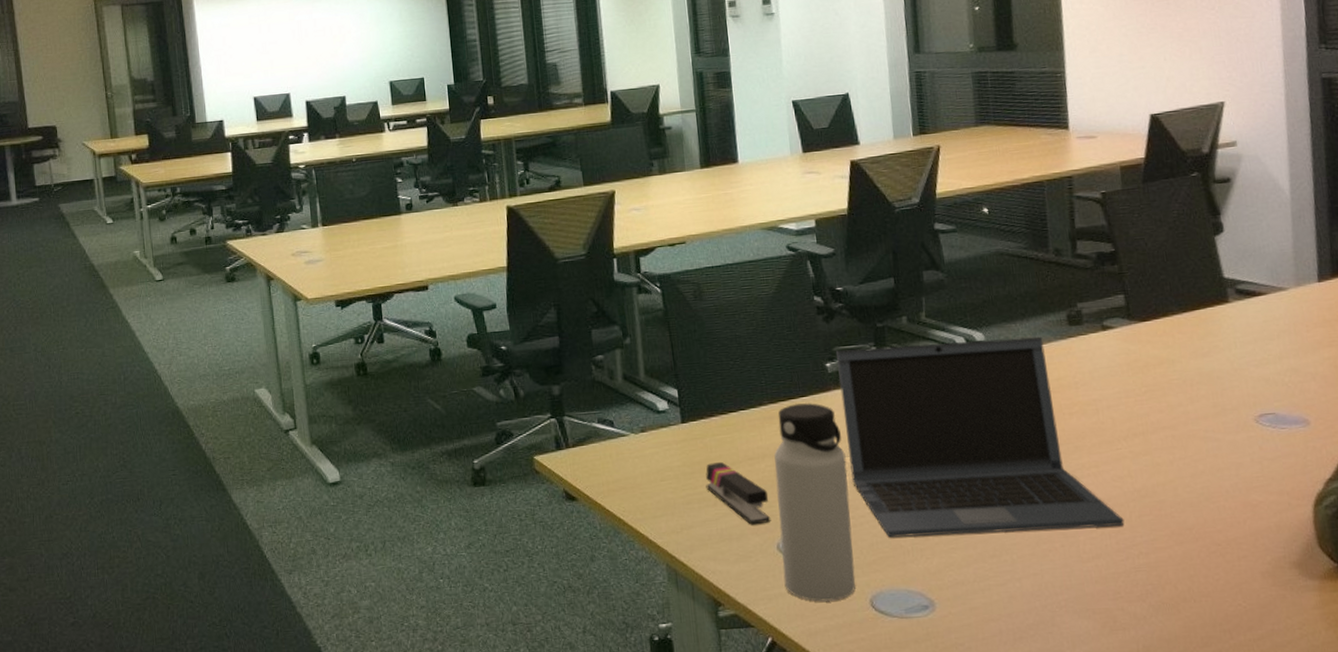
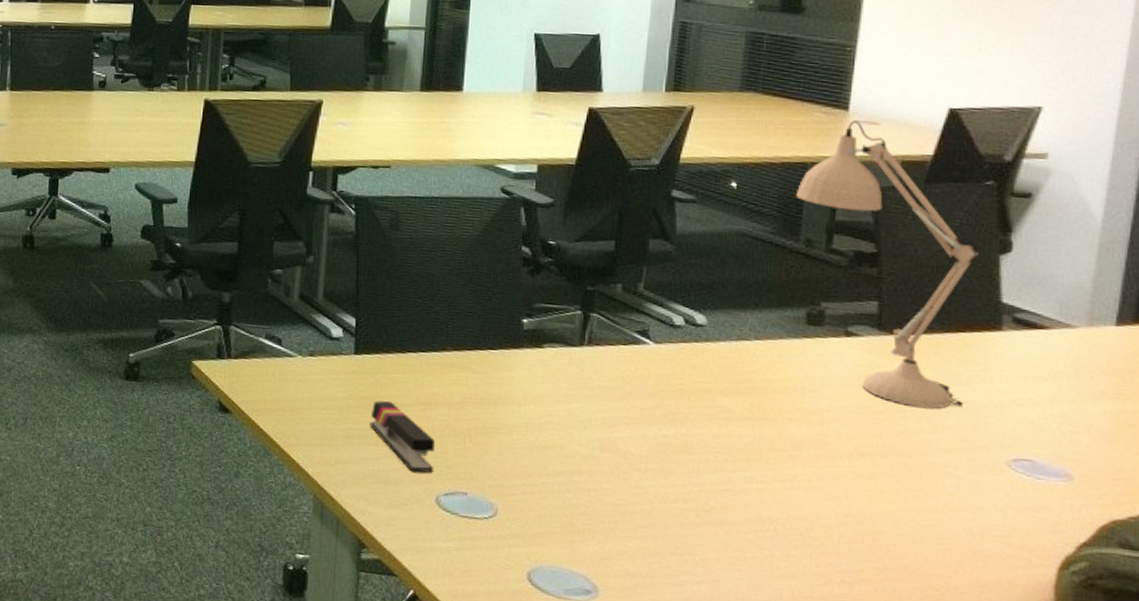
water bottle: present [773,402,856,602] -> none [437,354,528,567]
laptop: present [836,336,1125,538] -> none [530,307,831,548]
desk lamp: none [1038,137,1210,383] -> present [795,120,979,409]

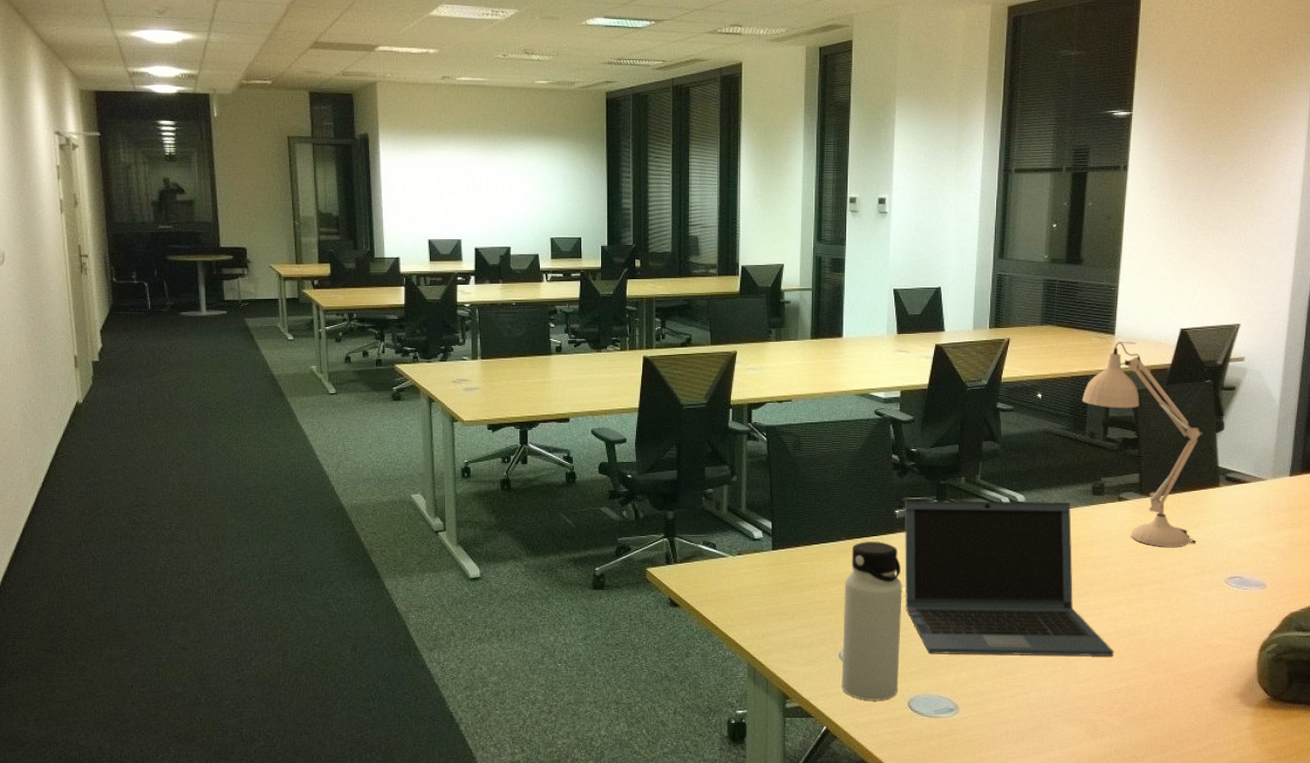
stapler: present [369,400,435,473] -> none [787,583,837,636]
water bottle: none [437,354,528,567] -> present [841,540,902,700]
laptop: none [530,307,831,548] -> present [904,500,1114,656]

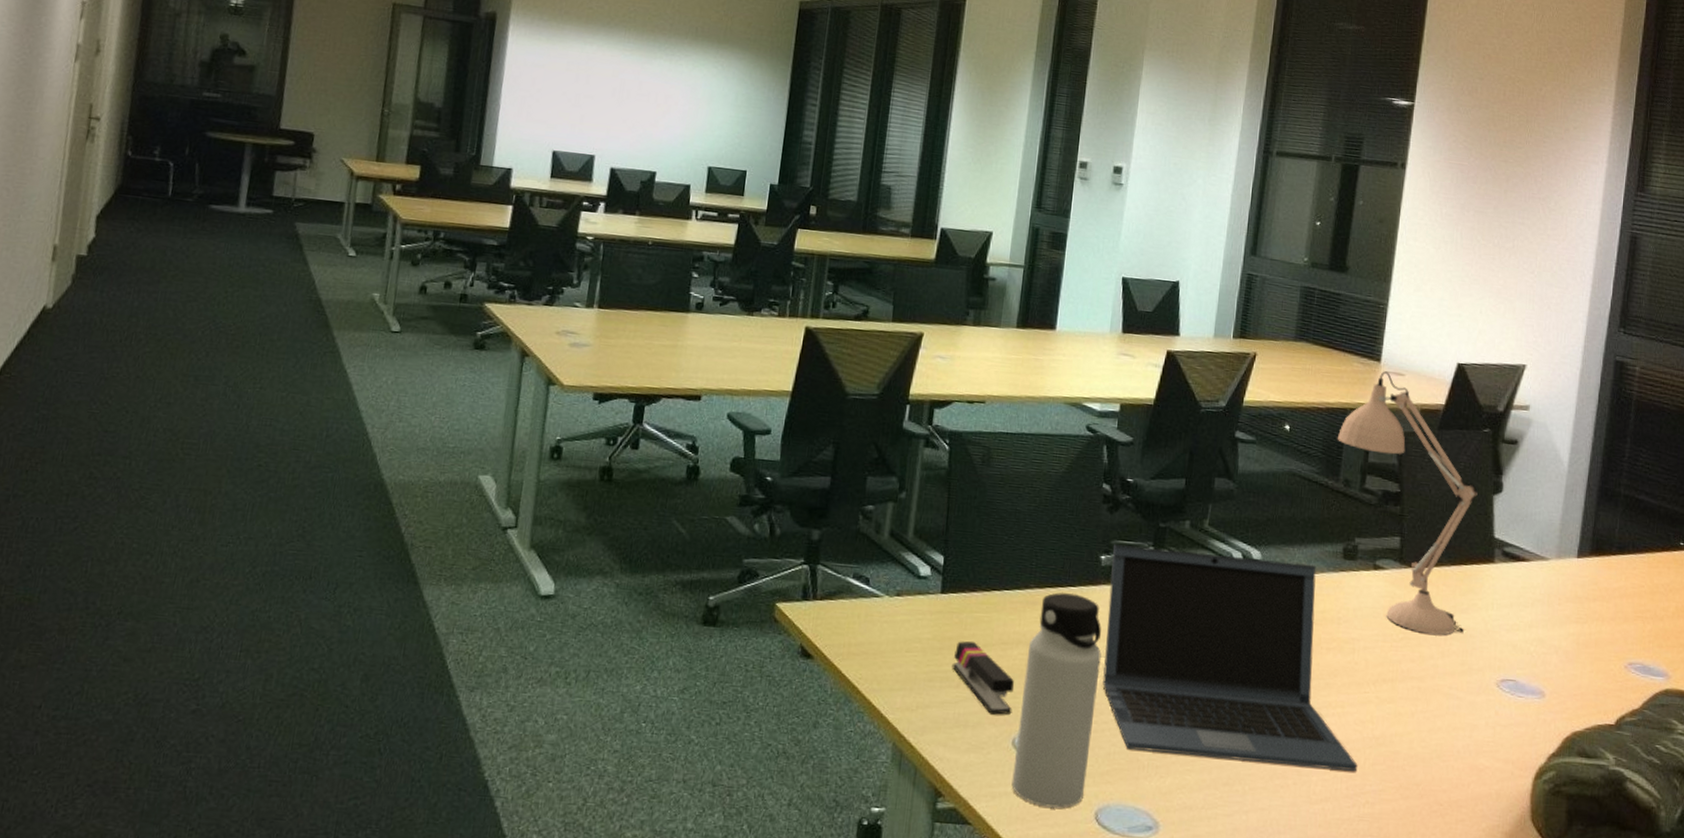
stapler: none [787,583,837,636] -> present [952,640,1014,715]

